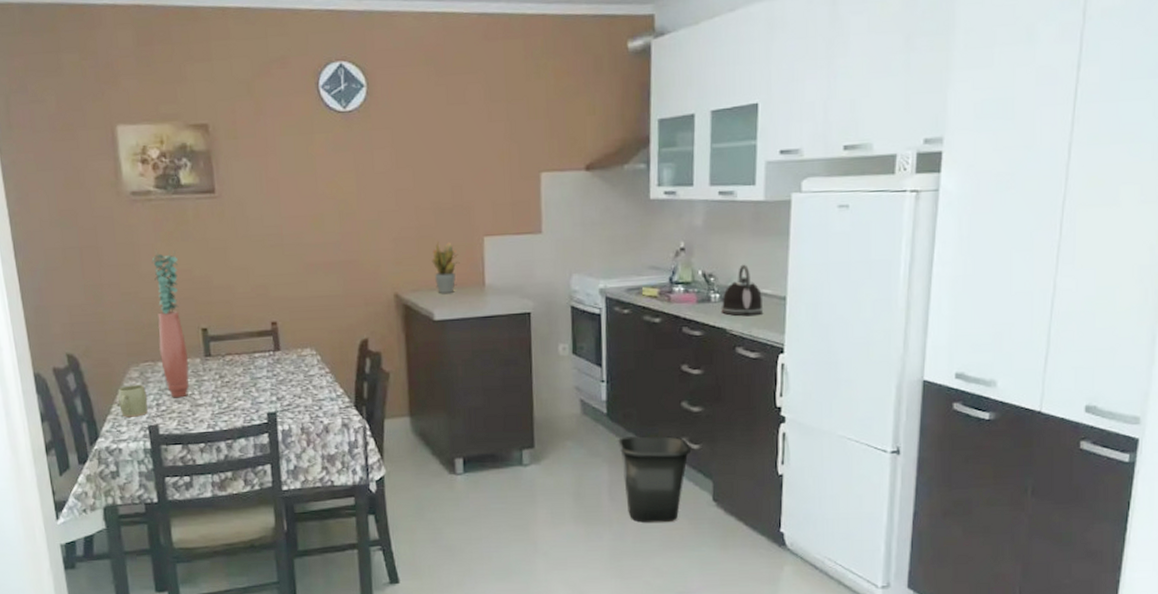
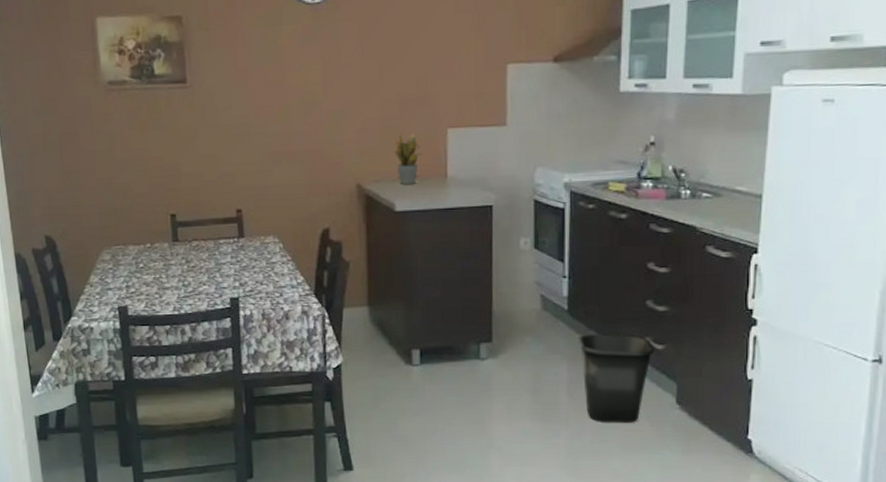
mug: present [118,384,149,418] -> none [91,267,119,298]
vase: present [151,248,189,398] -> none [125,136,158,281]
kettle: present [720,264,764,317] -> none [691,160,737,214]

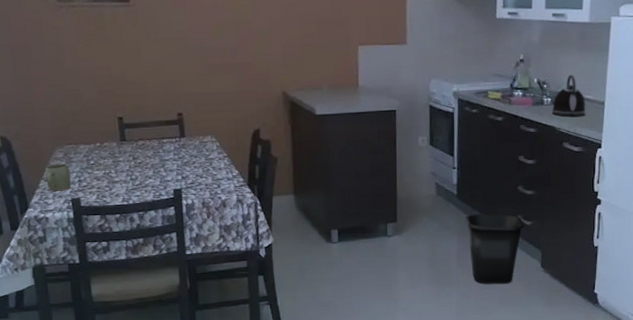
mug: none [91,267,119,298] -> present [45,163,72,191]
potted plant: present [394,133,423,186] -> none [314,49,338,93]
kettle: none [691,160,737,214] -> present [551,74,586,118]

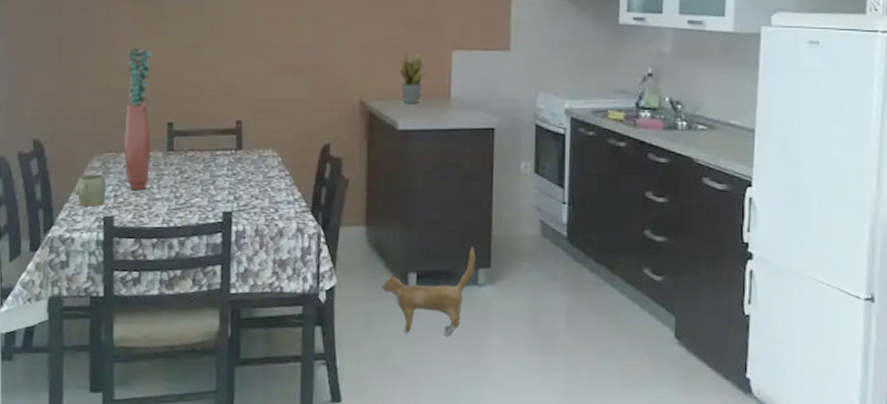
vase: none [74,48,107,176] -> present [124,42,152,191]
cat: none [309,206,385,277] -> present [380,246,476,336]
potted plant: none [314,49,338,93] -> present [399,52,427,105]
waste bin: present [465,213,525,284] -> none [576,263,654,357]
kettle: present [551,74,586,118] -> none [687,94,732,147]

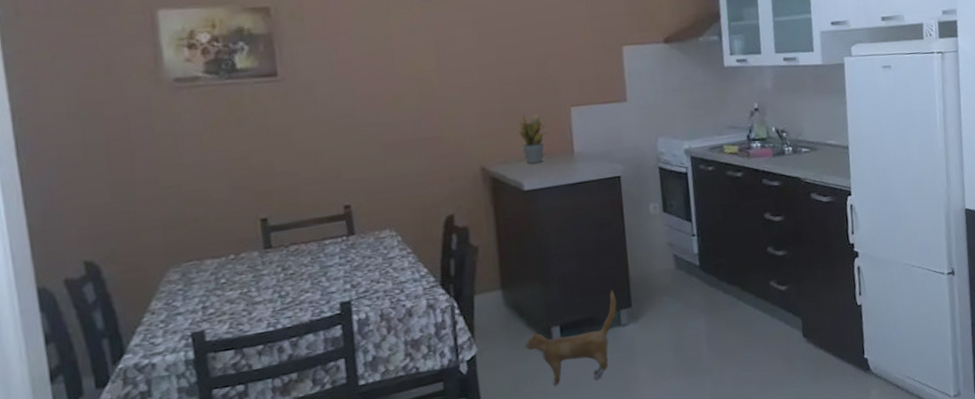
mug: present [77,174,107,207] -> none [152,287,192,327]
vase: present [124,42,152,191] -> none [199,137,245,299]

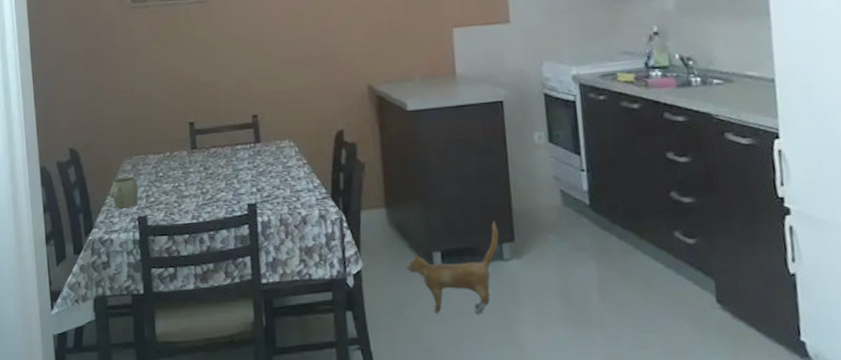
mug: none [152,287,192,327] -> present [112,176,139,209]
potted plant: present [518,114,548,165] -> none [403,34,430,85]

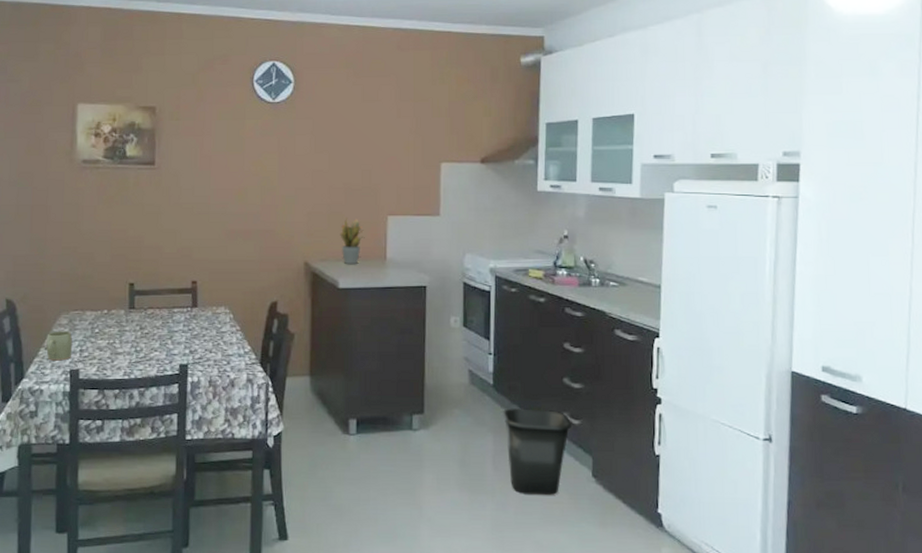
potted plant: none [403,34,430,85] -> present [340,218,365,265]
cat: present [406,220,499,314] -> none [324,394,410,477]
waste bin: none [603,229,687,326] -> present [502,408,572,495]

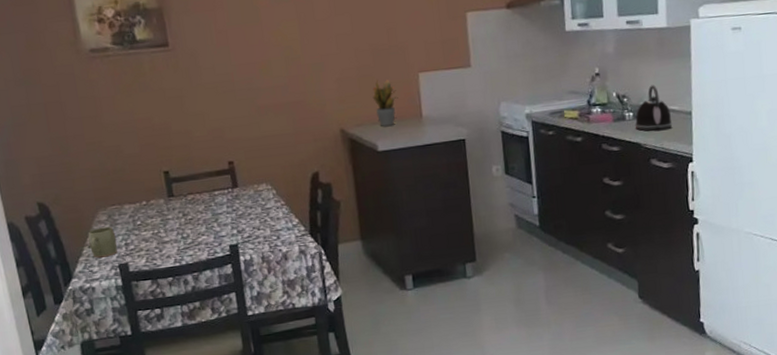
waste bin: present [502,408,572,495] -> none [550,242,617,321]
kettle: none [600,253,640,301] -> present [634,85,673,132]

